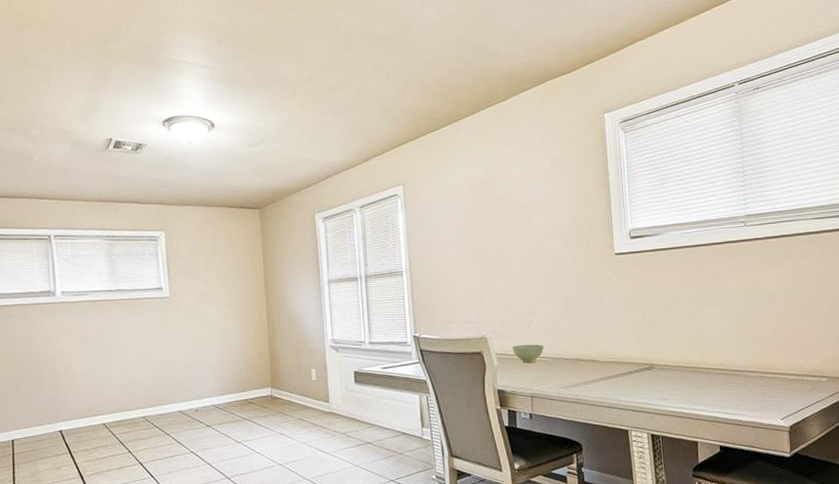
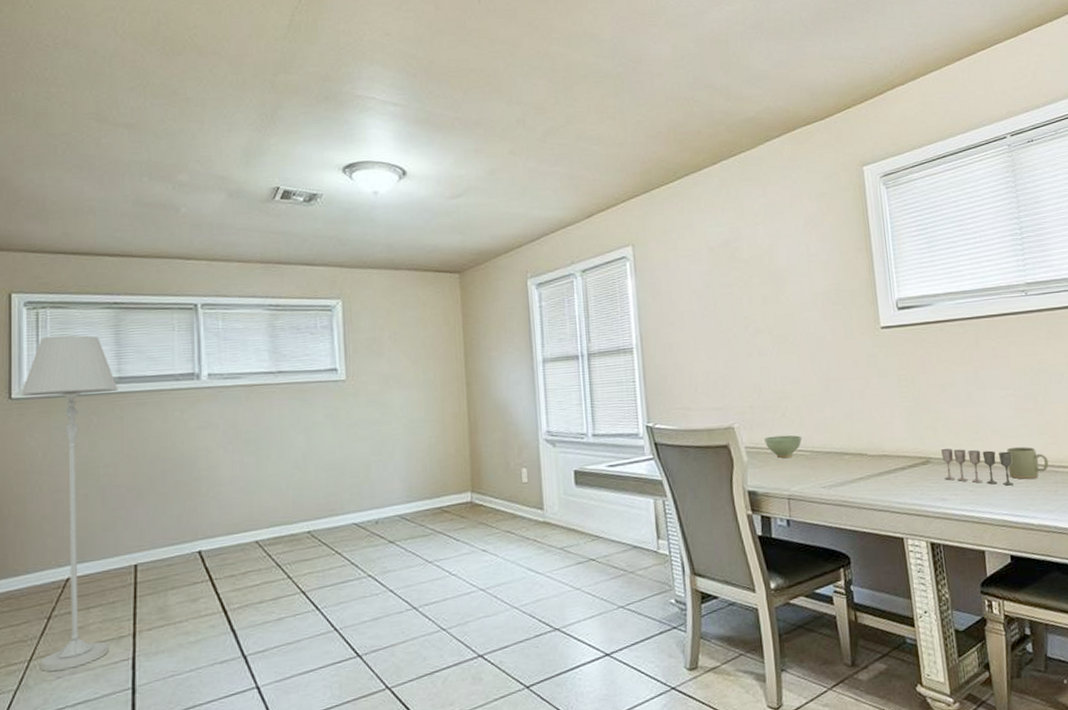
wine glass: none [664,357,726,388] -> present [941,449,1015,486]
mug: none [721,355,757,383] -> present [1007,446,1049,479]

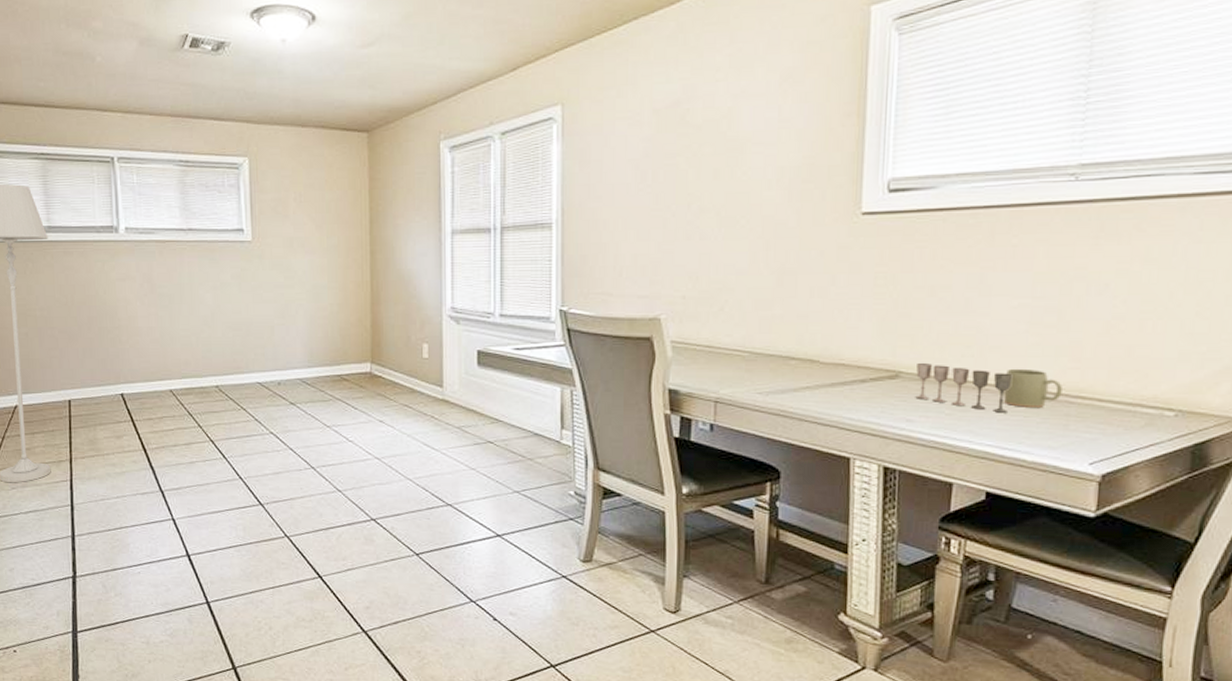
bowl: present [763,435,802,458] -> none [694,332,741,356]

